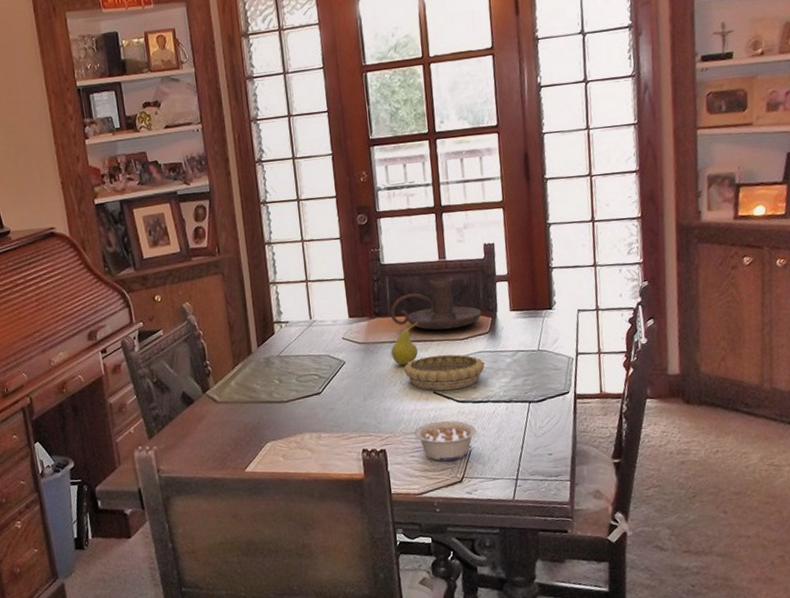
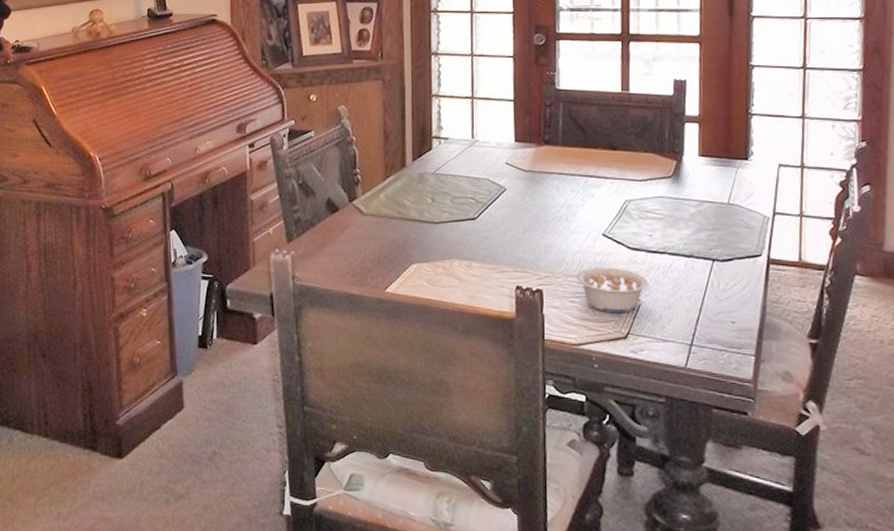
candle holder: present [390,277,481,331] -> none [562,111,665,168]
fruit: present [390,321,419,366] -> none [558,154,593,202]
decorative bowl: present [403,354,485,391] -> none [570,194,665,235]

